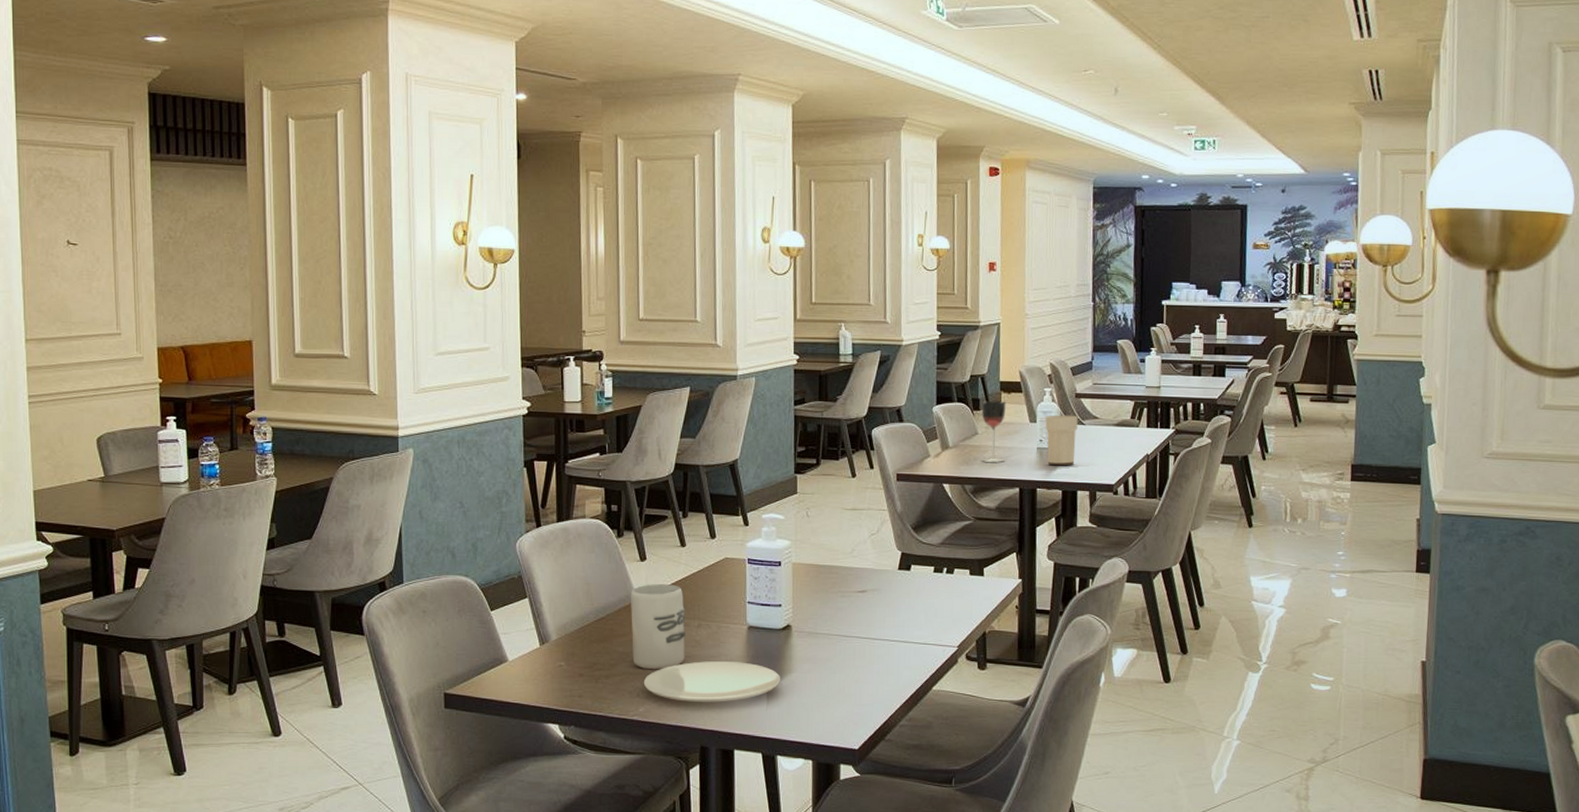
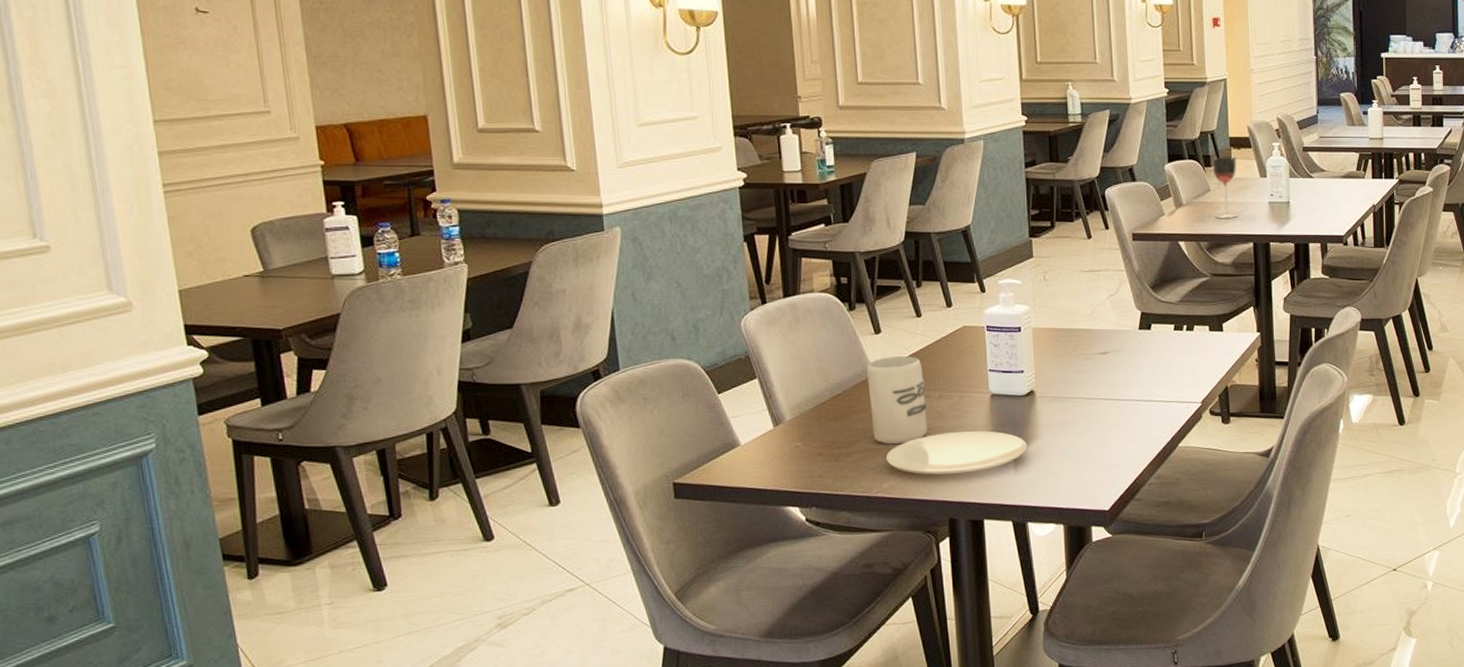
cup: present [1045,415,1078,466] -> none [1275,168,1306,220]

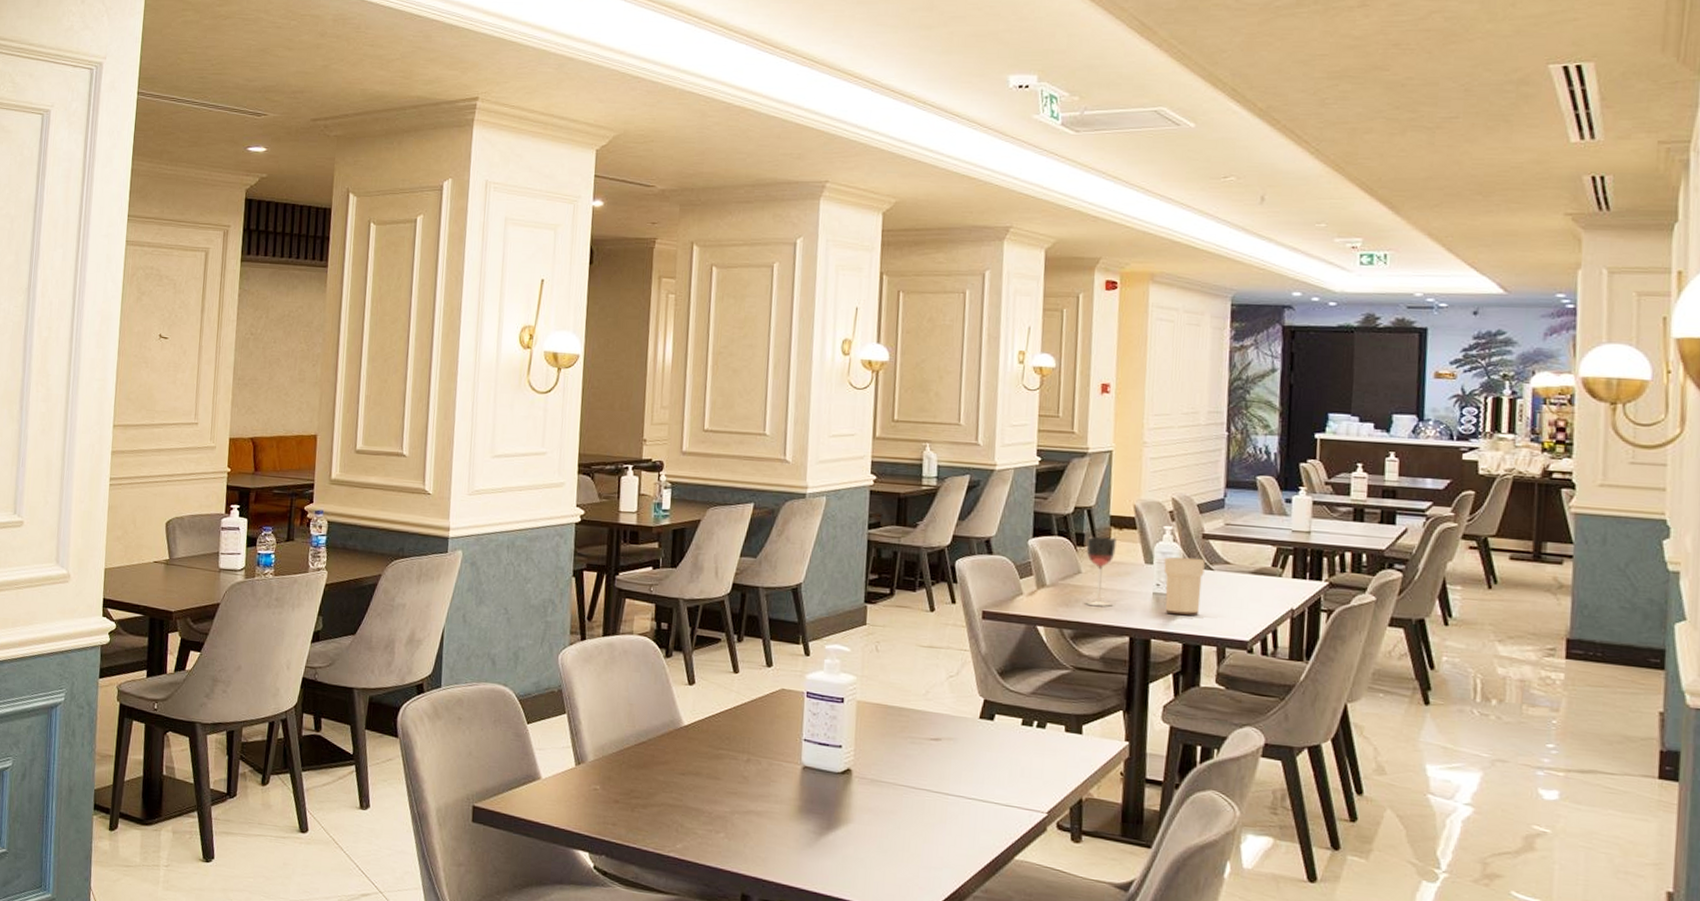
cup: present [866,356,928,445] -> none [673,710,734,804]
plate: present [885,431,1027,475] -> none [683,799,836,848]
cup: none [1275,168,1306,220] -> present [1163,557,1205,616]

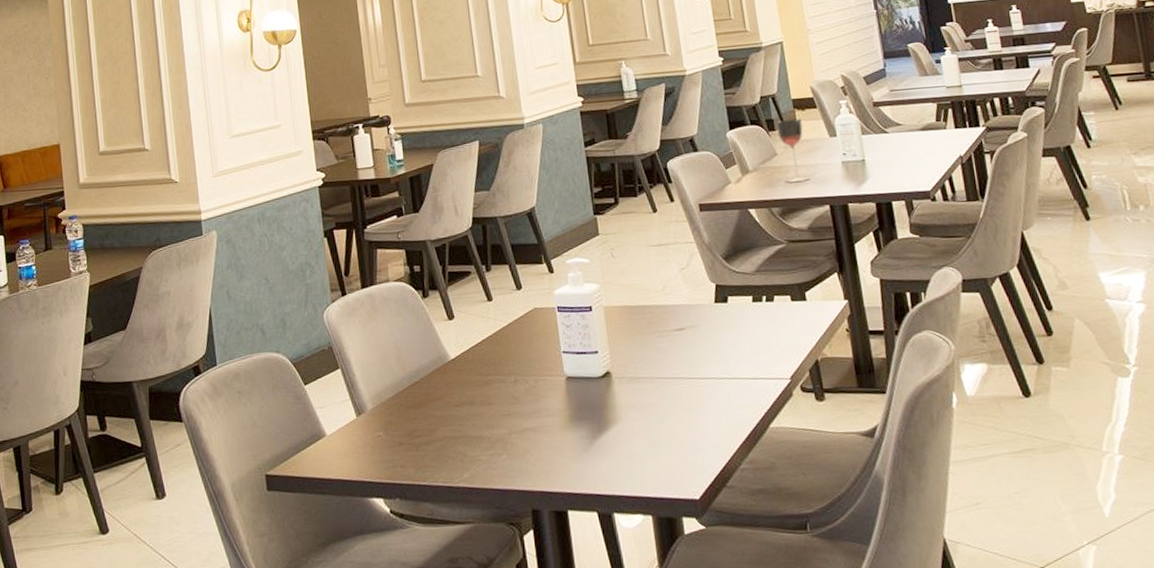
cup: present [1163,557,1205,616] -> none [845,124,884,179]

